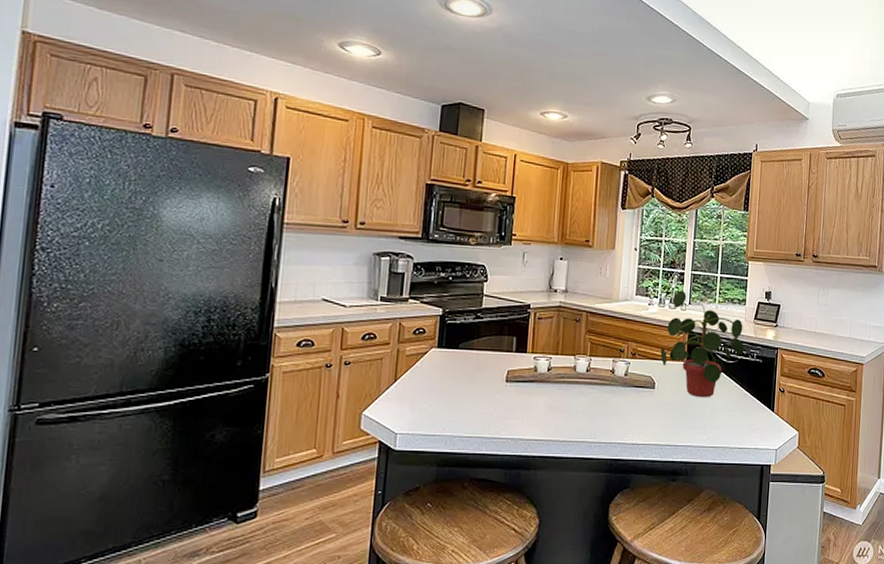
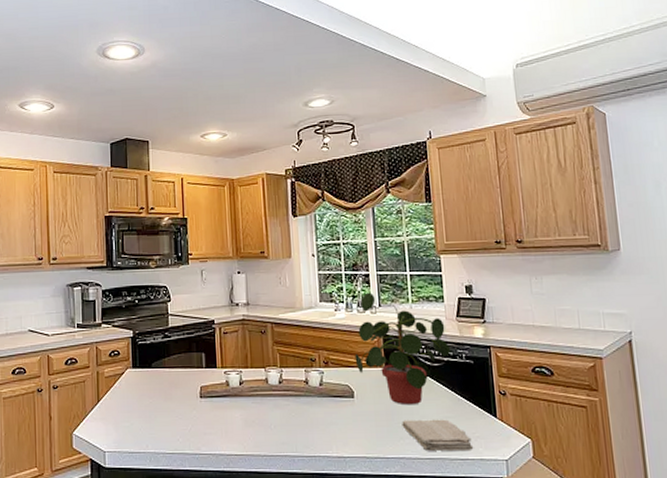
washcloth: none [693,411,751,440] -> present [402,419,474,451]

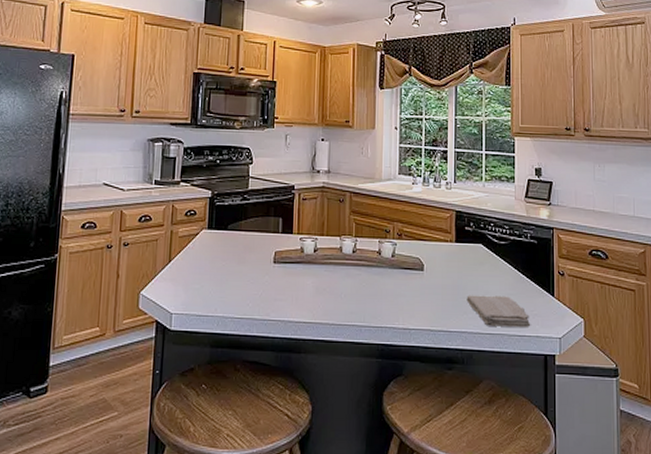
potted plant: present [355,292,451,405] -> none [427,168,517,281]

